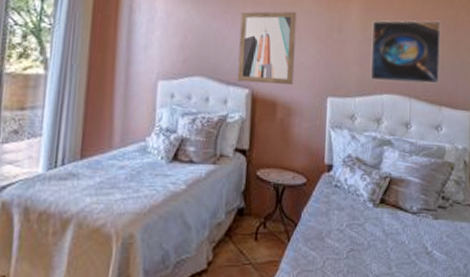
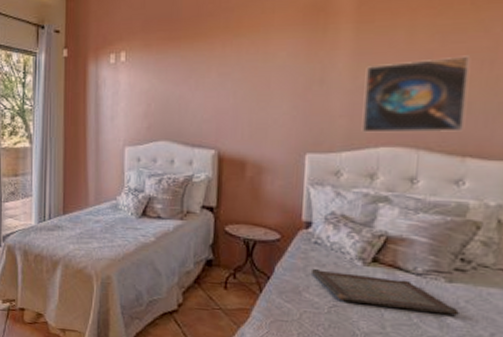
wall art: present [237,11,297,85] -> none [202,68,268,144]
serving tray: none [332,213,443,250] -> present [310,269,459,316]

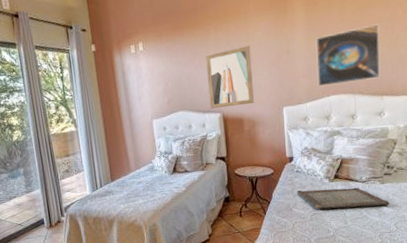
wall art: none [202,68,268,144] -> present [206,46,254,109]

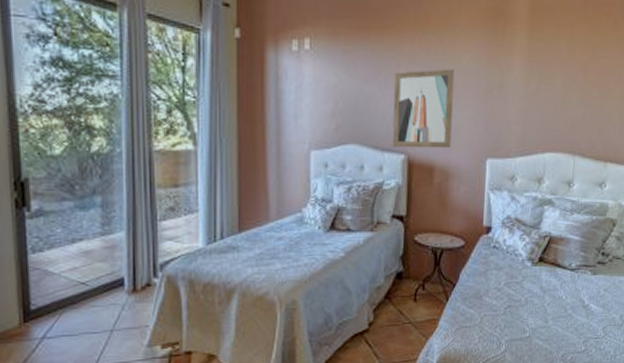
serving tray: present [296,187,390,210] -> none [490,273,600,304]
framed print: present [316,24,380,87] -> none [532,70,611,140]

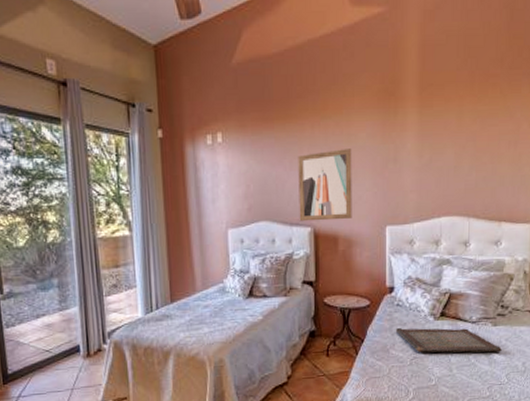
serving tray: none [490,273,600,304] -> present [395,328,502,354]

